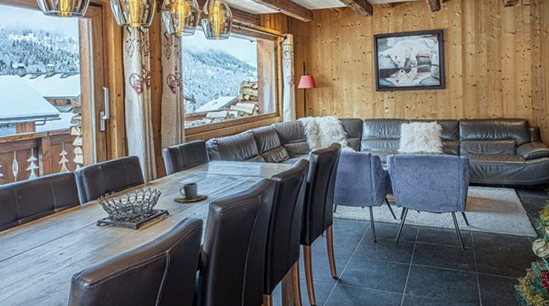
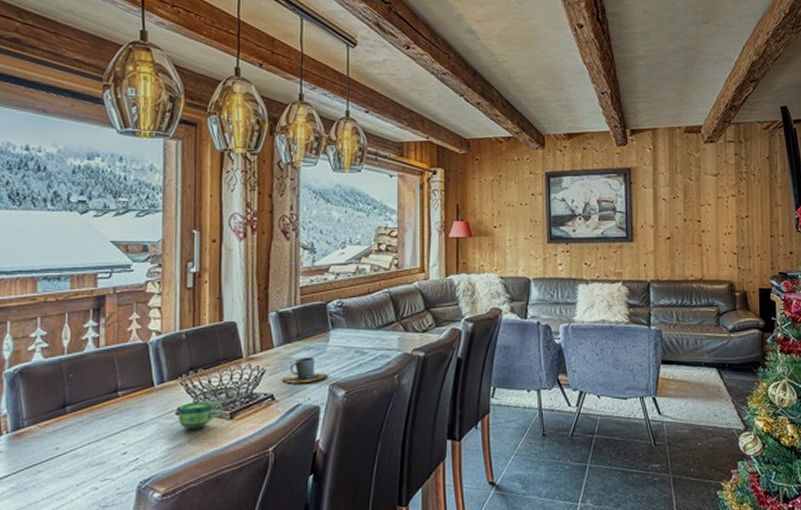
cup: none [99,216,131,237] -> present [179,401,223,430]

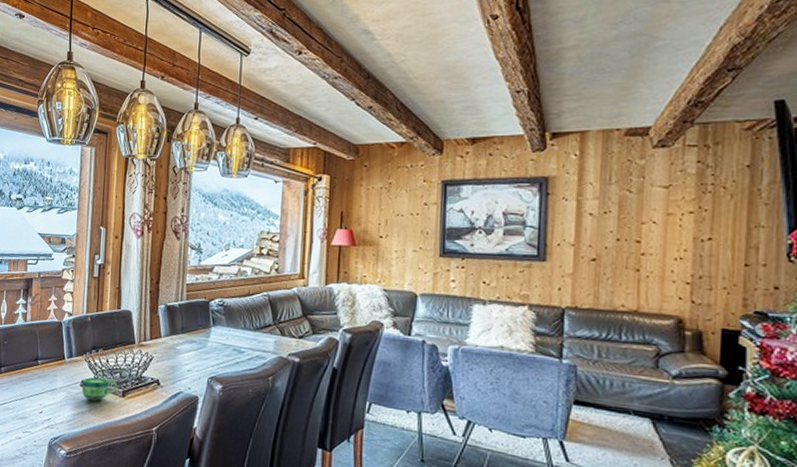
cup: present [282,357,328,384] -> none [167,349,207,373]

